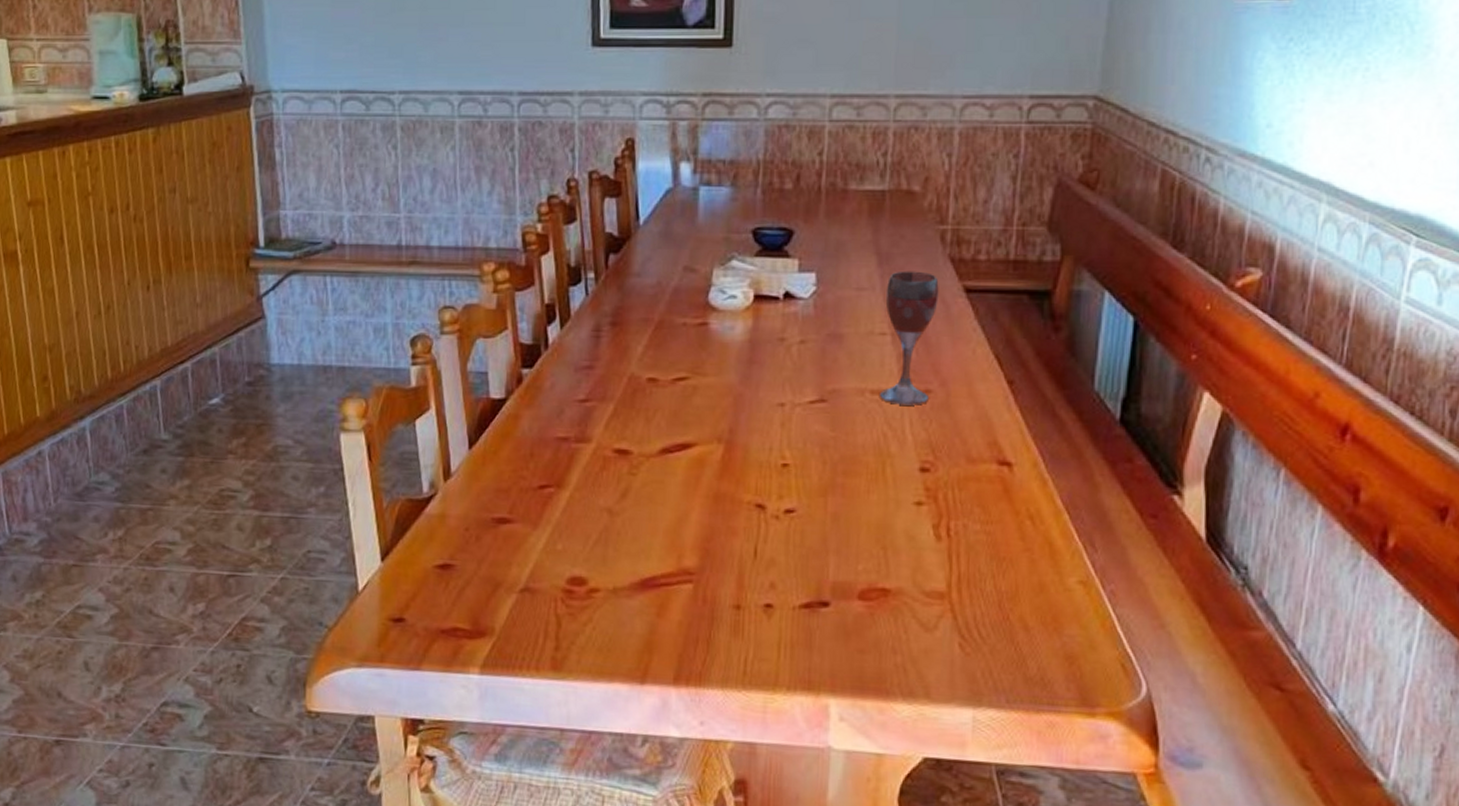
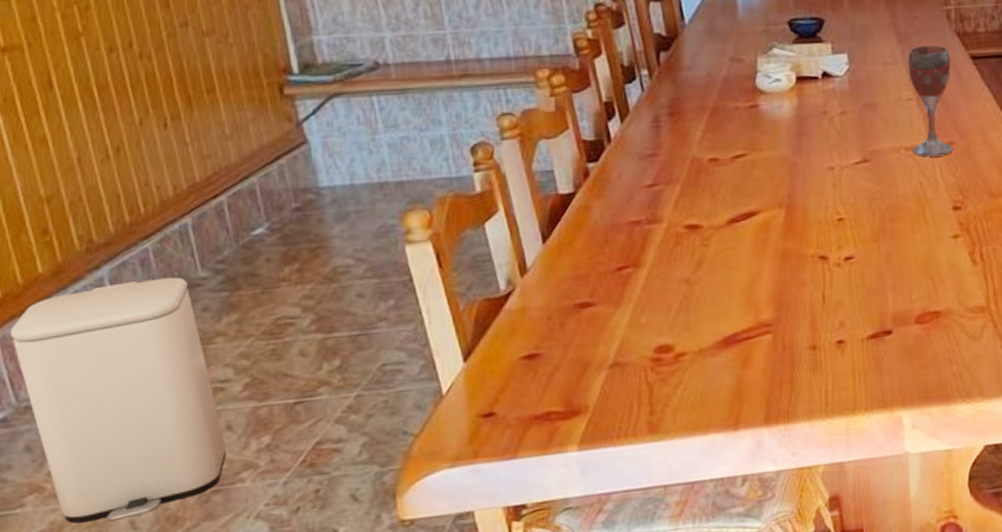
pedal bin: none [10,435,168,660] -> present [9,277,227,524]

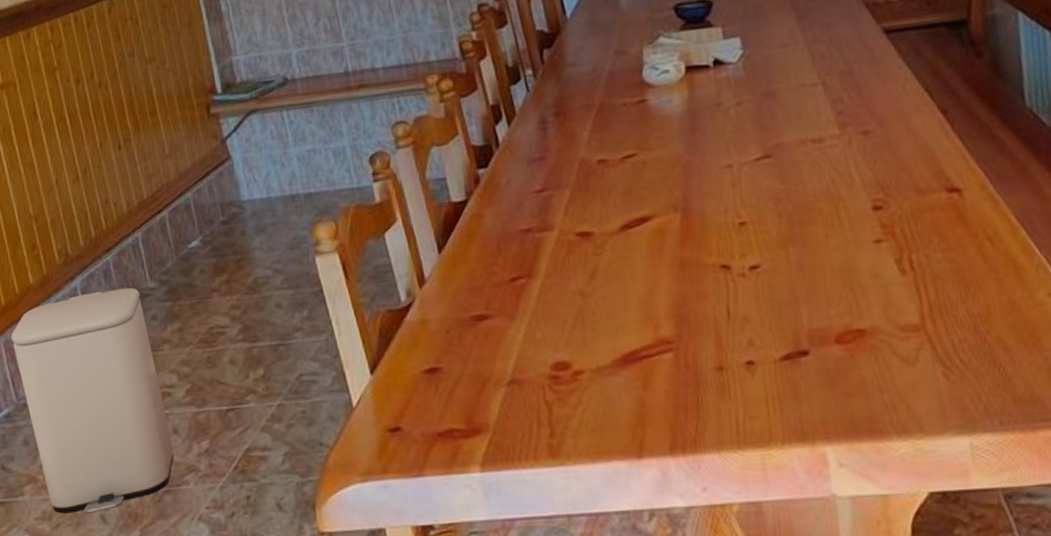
cup: present [907,45,954,157] -> none [809,20,870,150]

